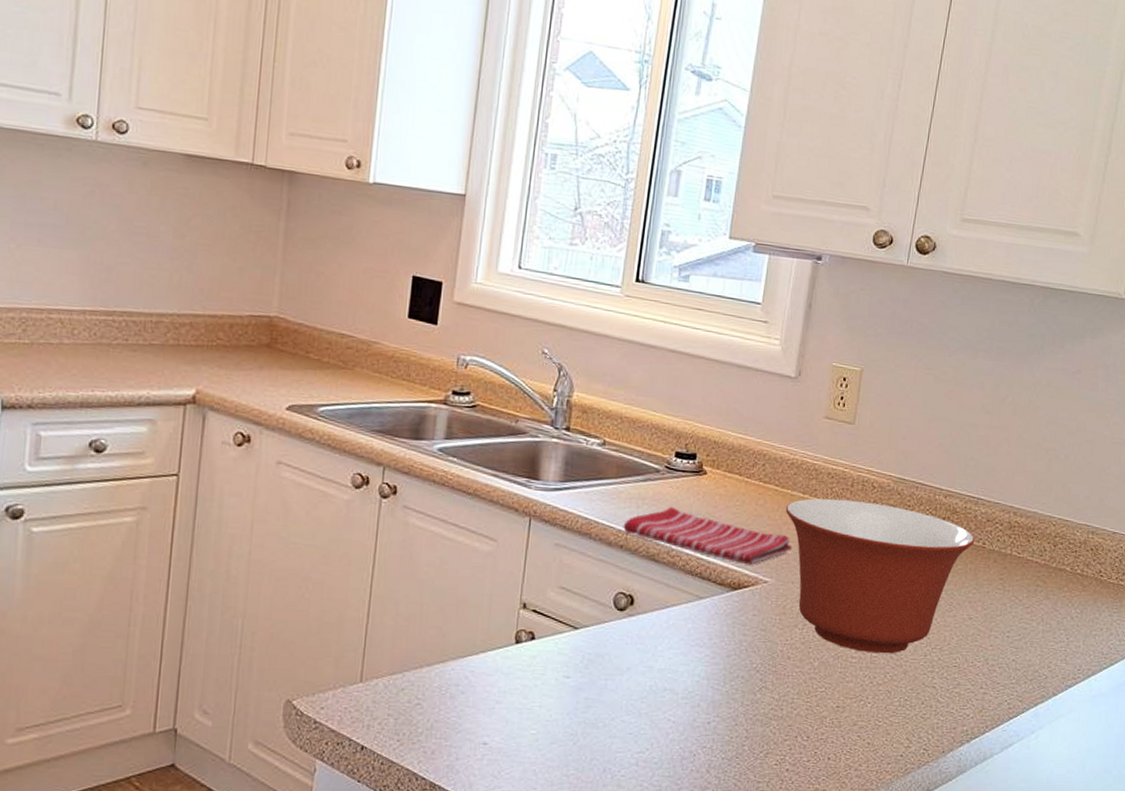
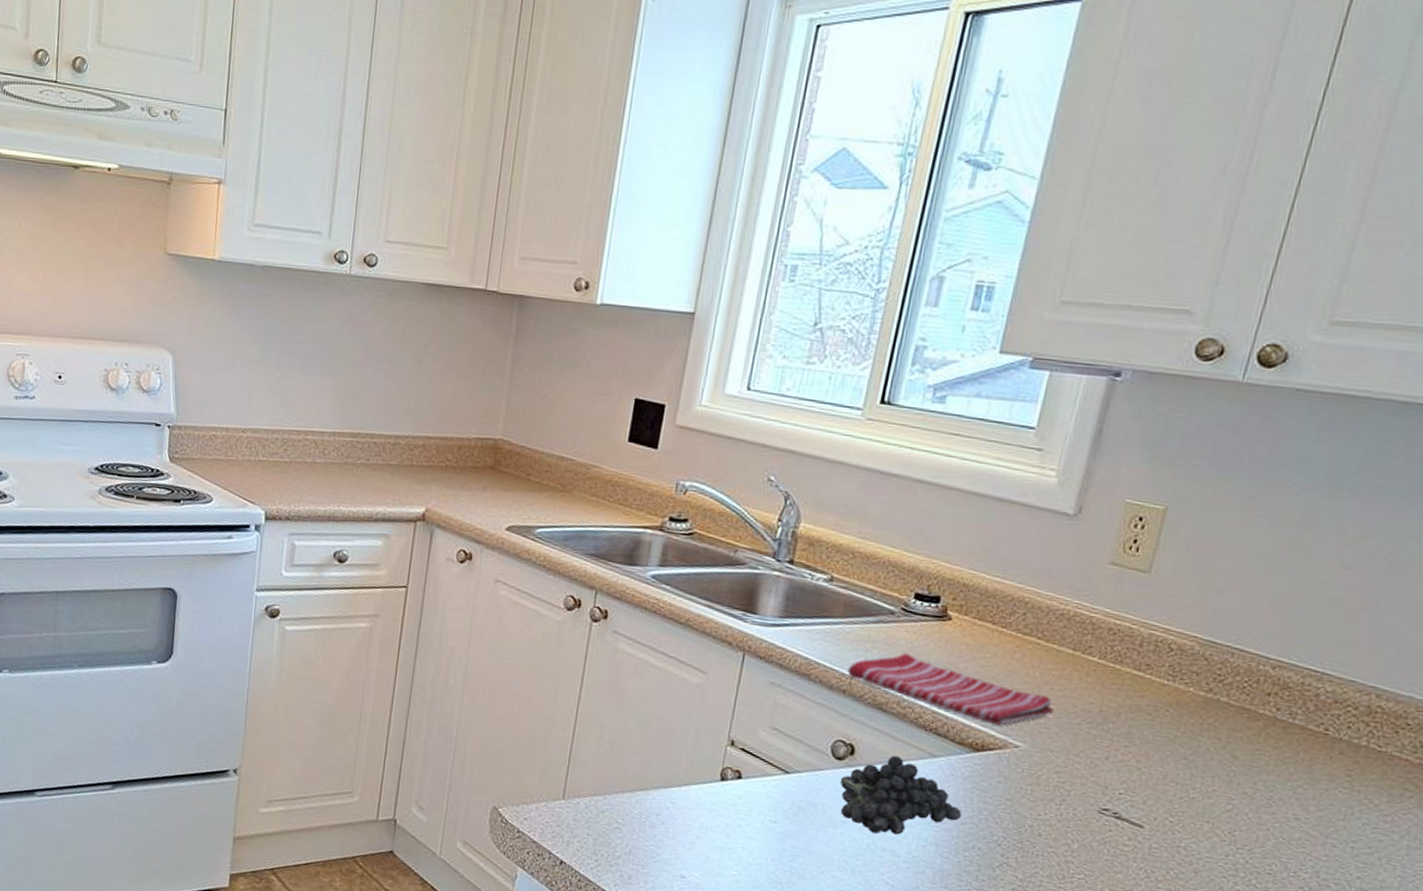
fruit: none [623,601,727,675] -> present [840,755,962,835]
mixing bowl: present [785,498,975,654] -> none [1048,656,1314,847]

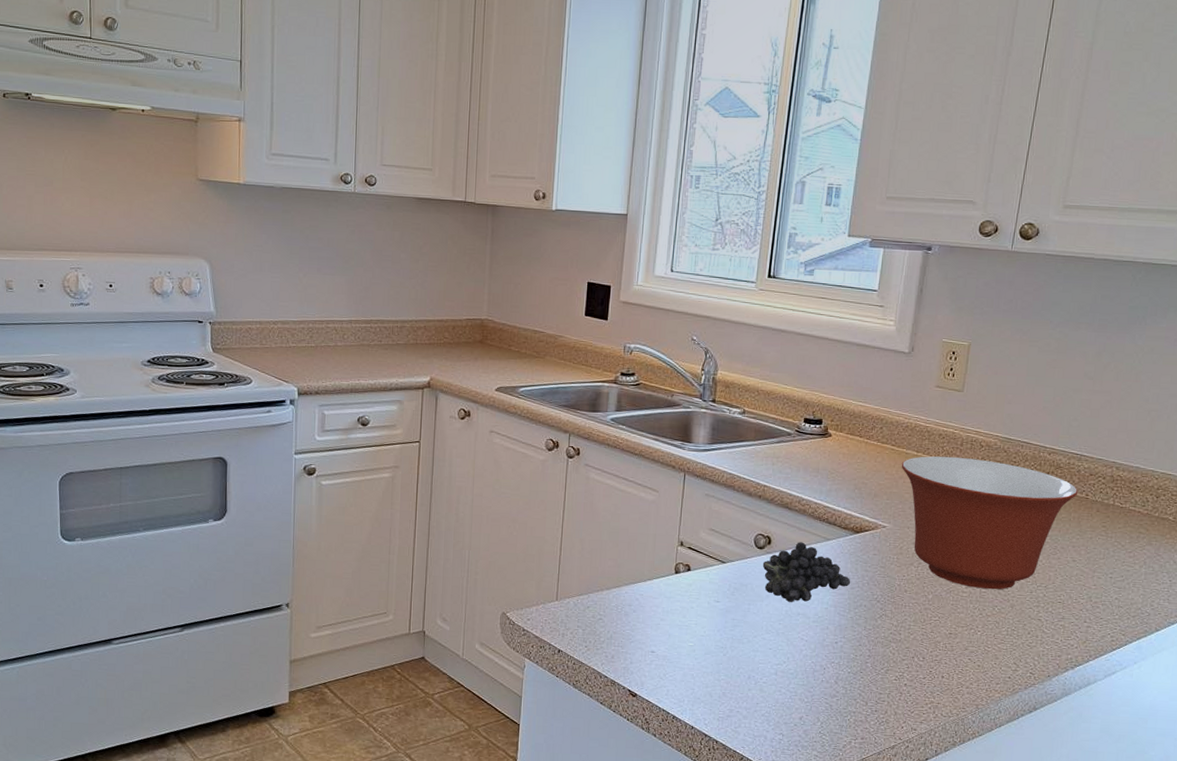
dish towel: present [847,652,1055,726] -> none [761,463,908,512]
mixing bowl: none [1048,656,1314,847] -> present [901,456,1079,590]

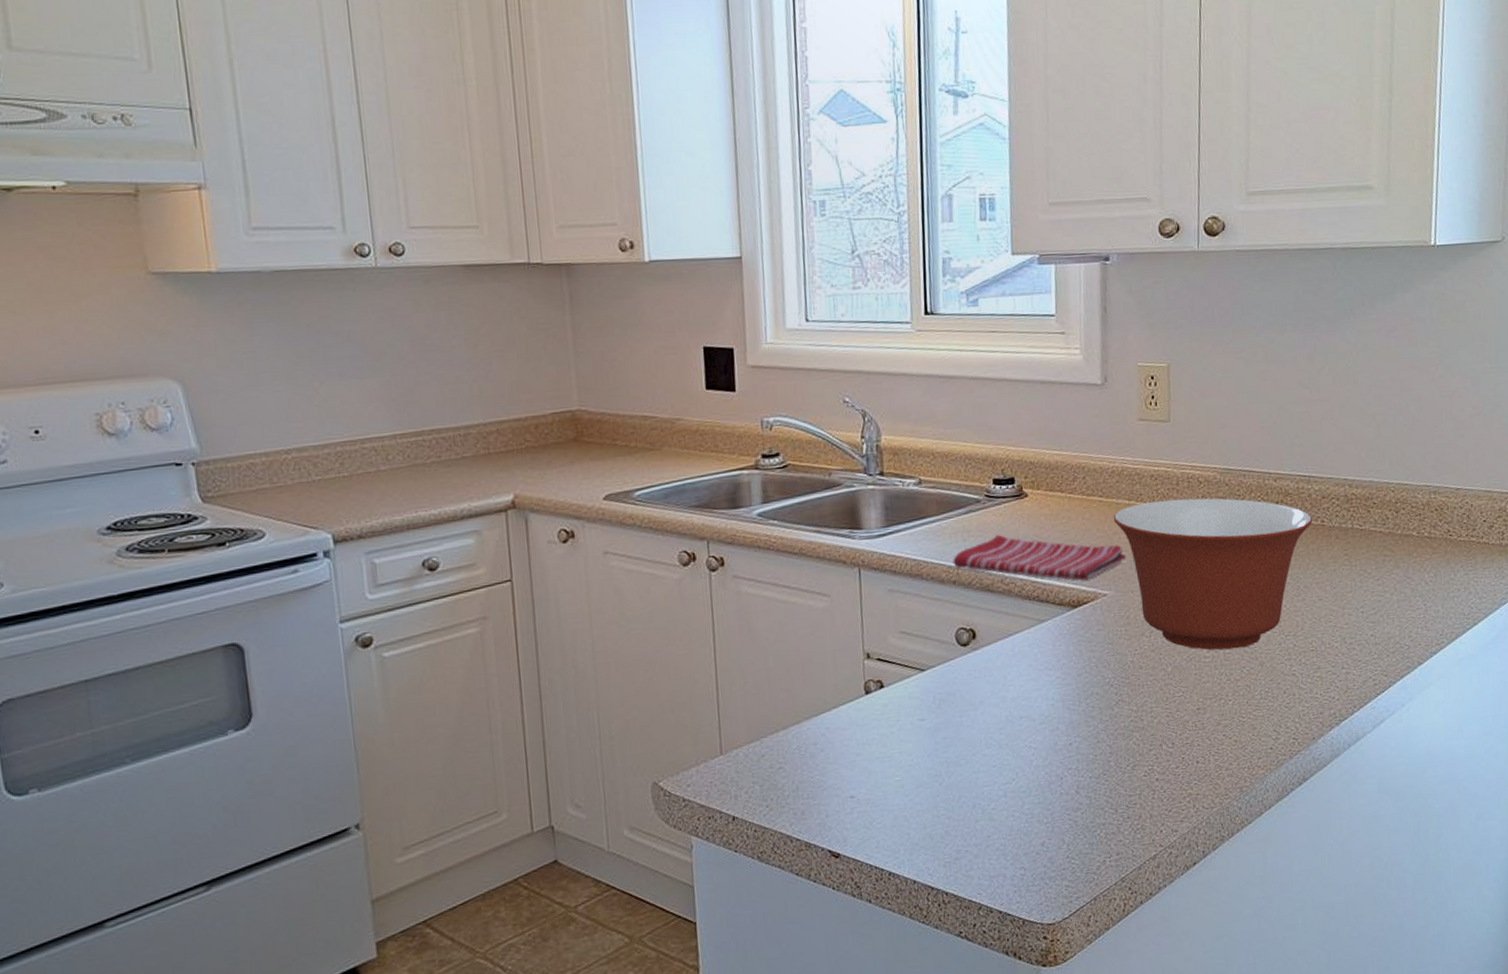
dish towel: none [761,463,908,512] -> present [952,534,1127,581]
fruit: present [762,542,851,602] -> none [969,629,1077,705]

